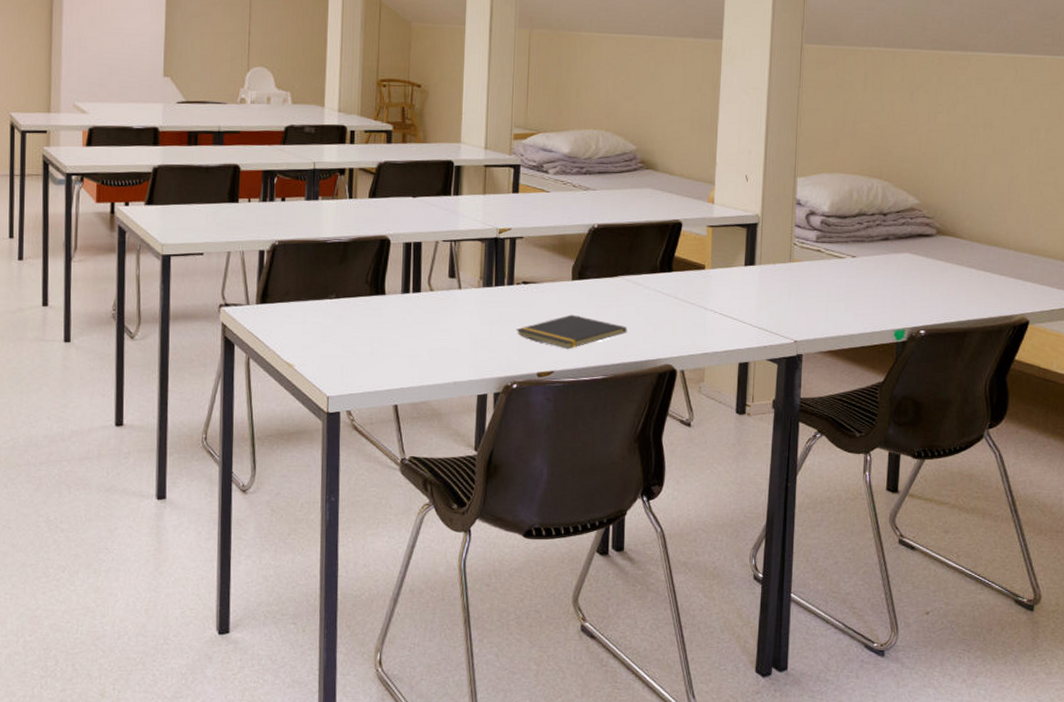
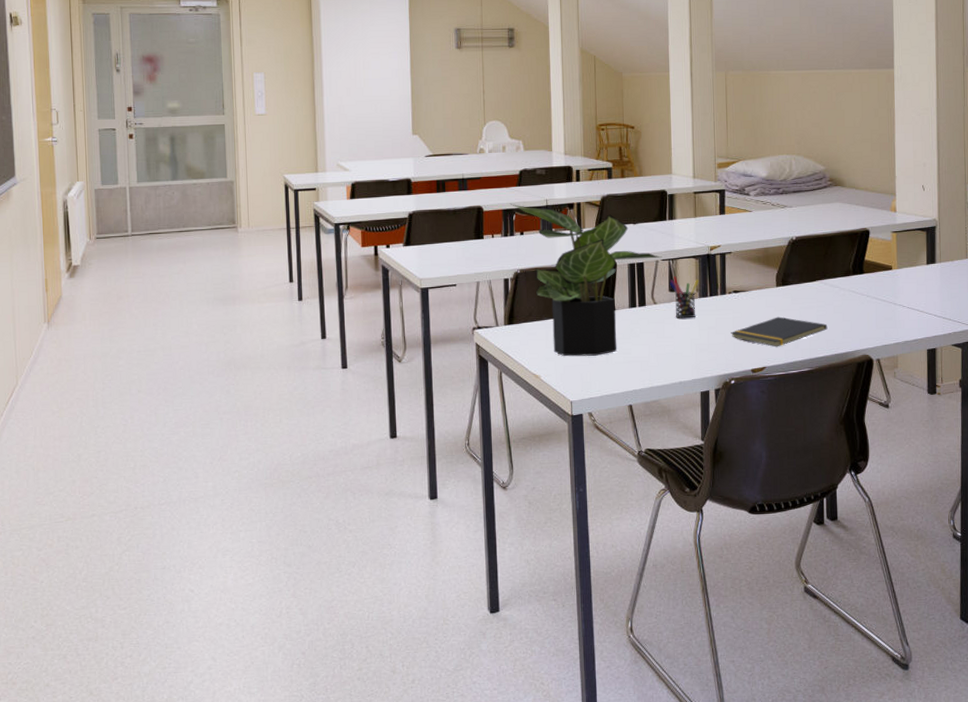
potted plant: none [271,163,444,346] -> present [510,203,662,357]
pen holder: none [450,260,484,310] -> present [670,276,699,319]

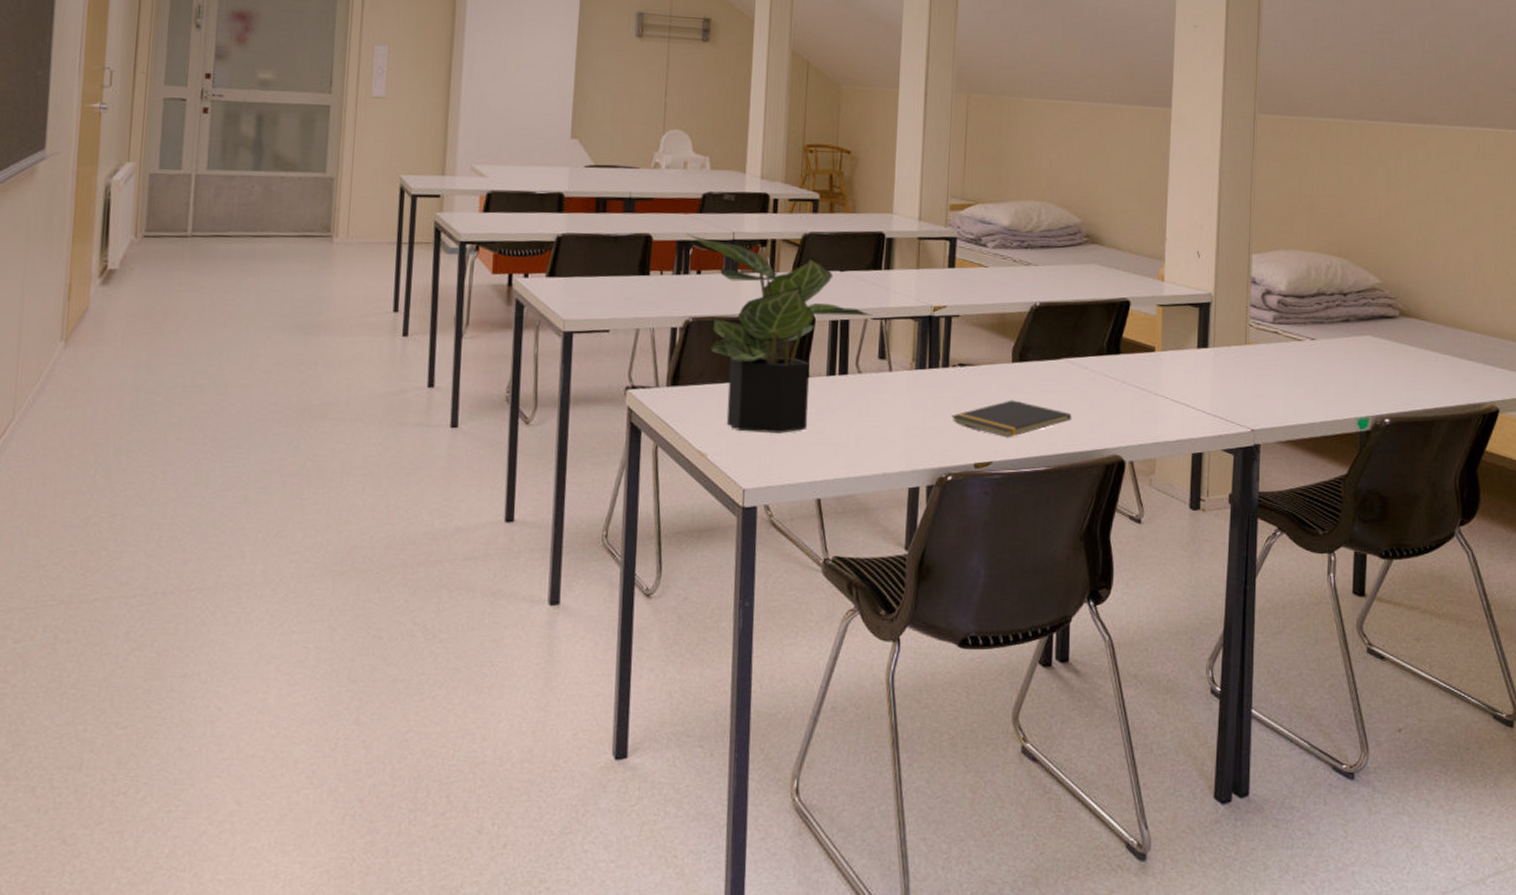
pen holder: present [670,276,699,319] -> none [880,340,917,394]

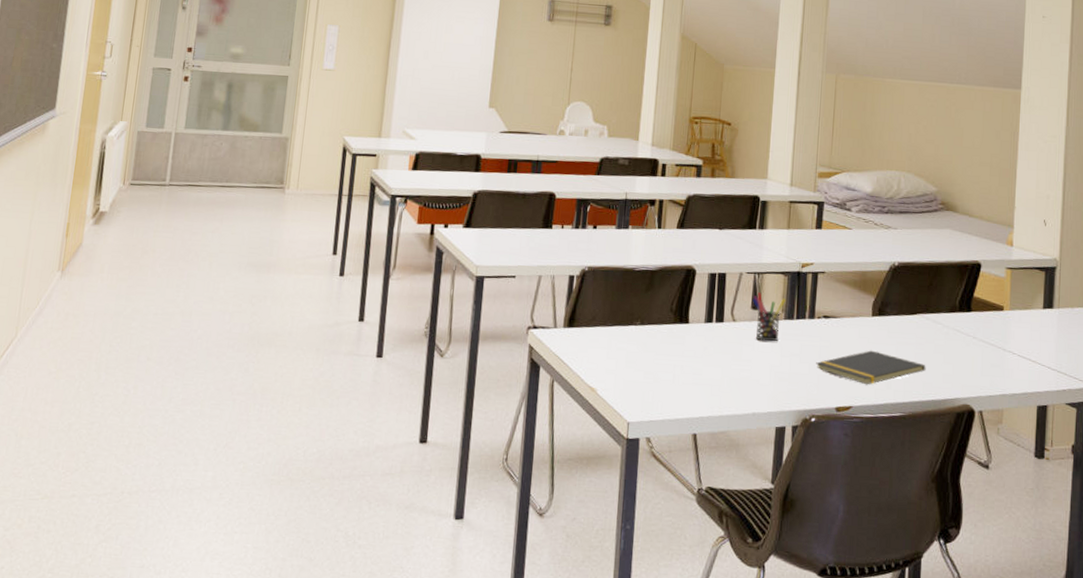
potted plant: present [686,233,873,433] -> none [585,192,748,373]
pen holder: none [880,340,917,394] -> present [753,292,786,342]

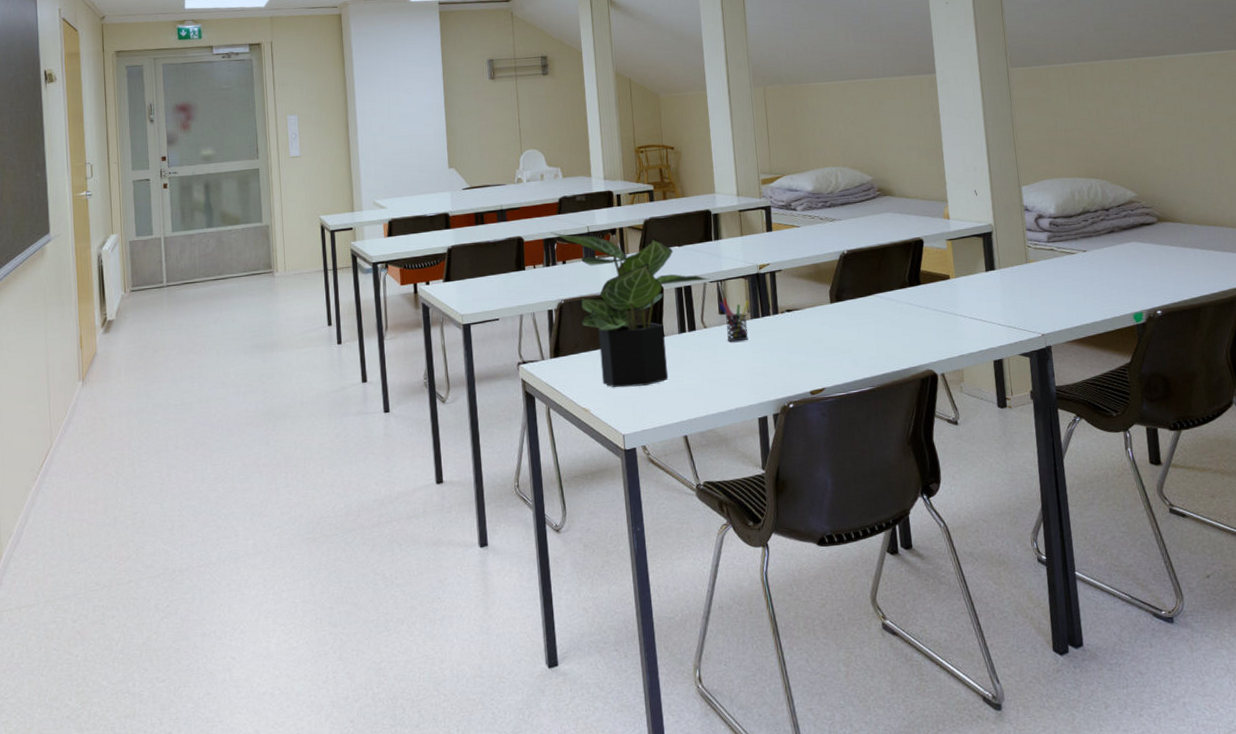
potted plant: none [585,192,748,373] -> present [550,232,710,388]
notepad: present [816,350,926,385] -> none [786,334,887,367]

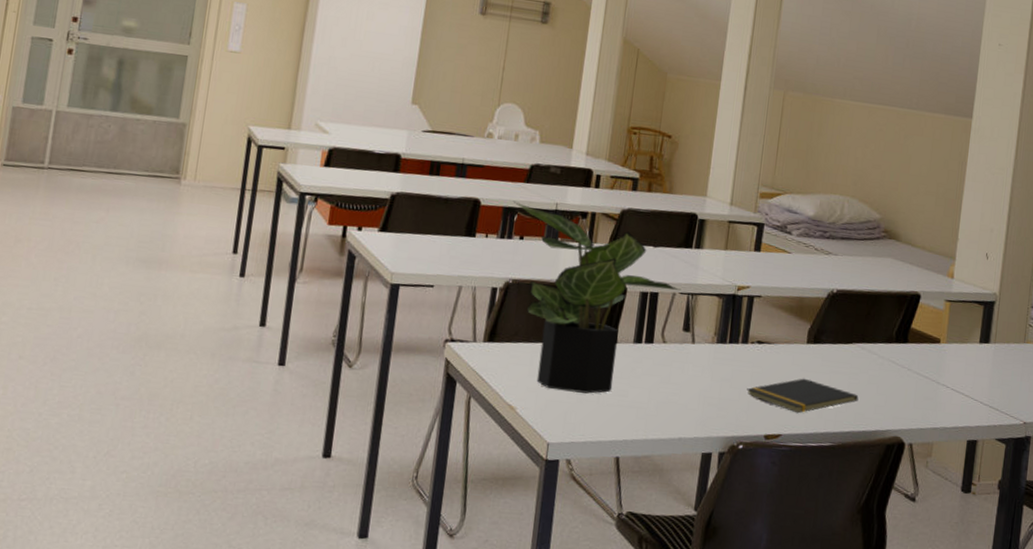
pen holder: present [719,298,750,342] -> none [685,314,720,365]
notepad: none [786,334,887,367] -> present [747,378,859,414]

